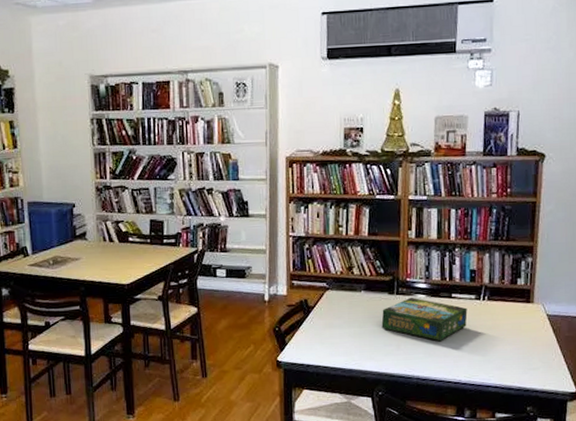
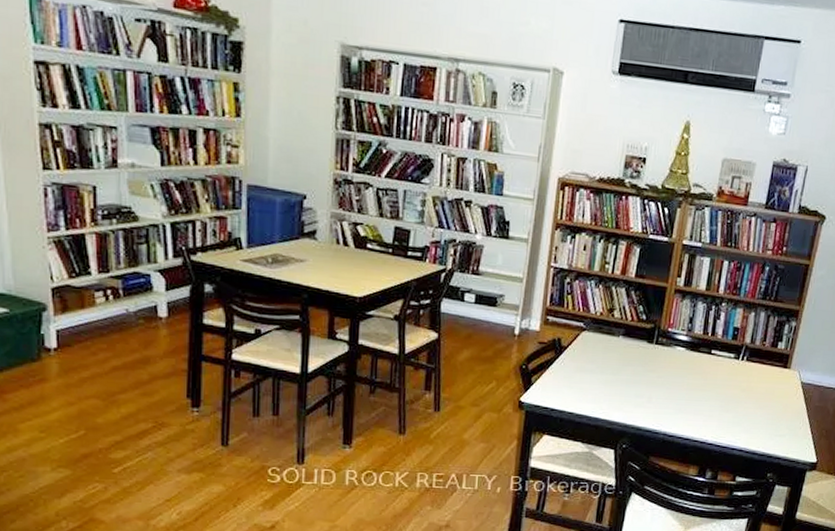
board game: present [381,298,468,342] -> none [635,349,725,399]

